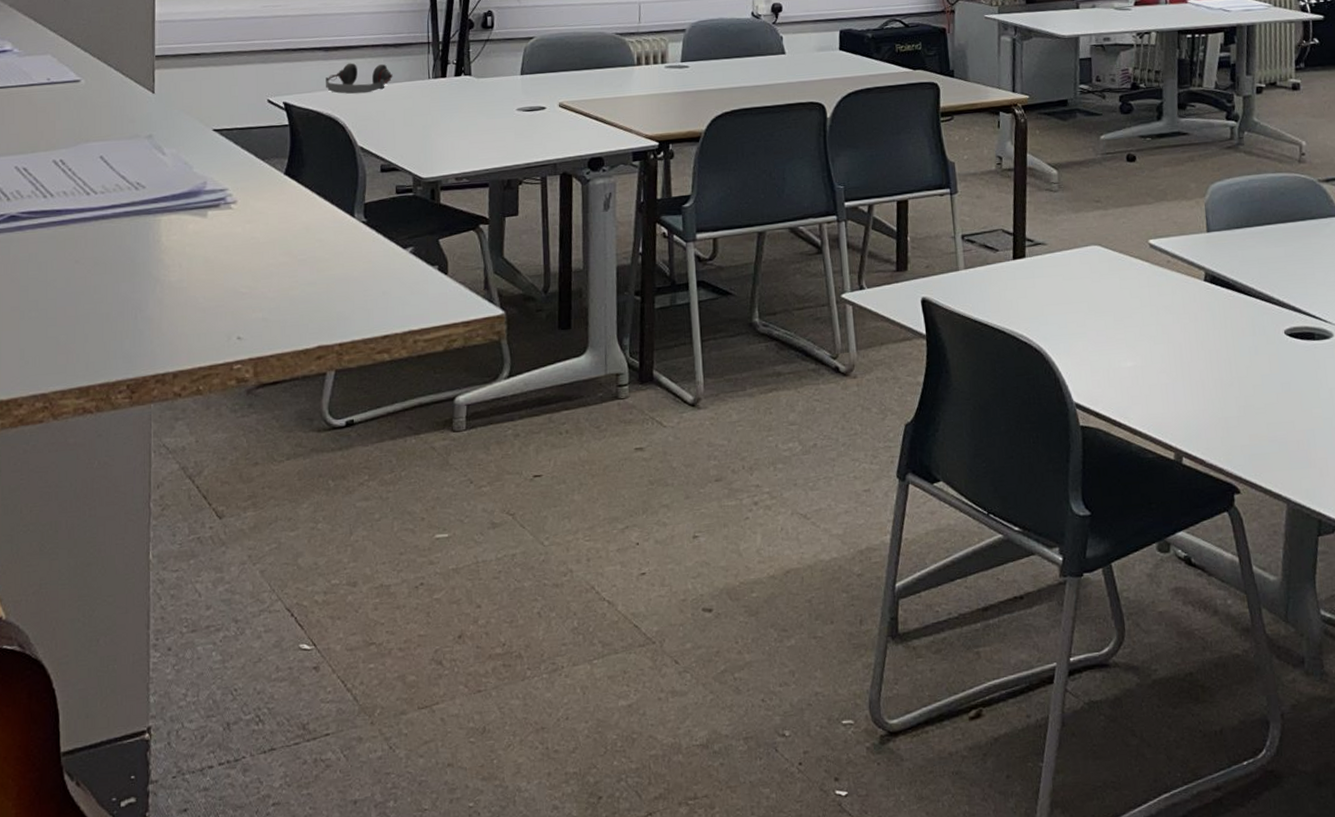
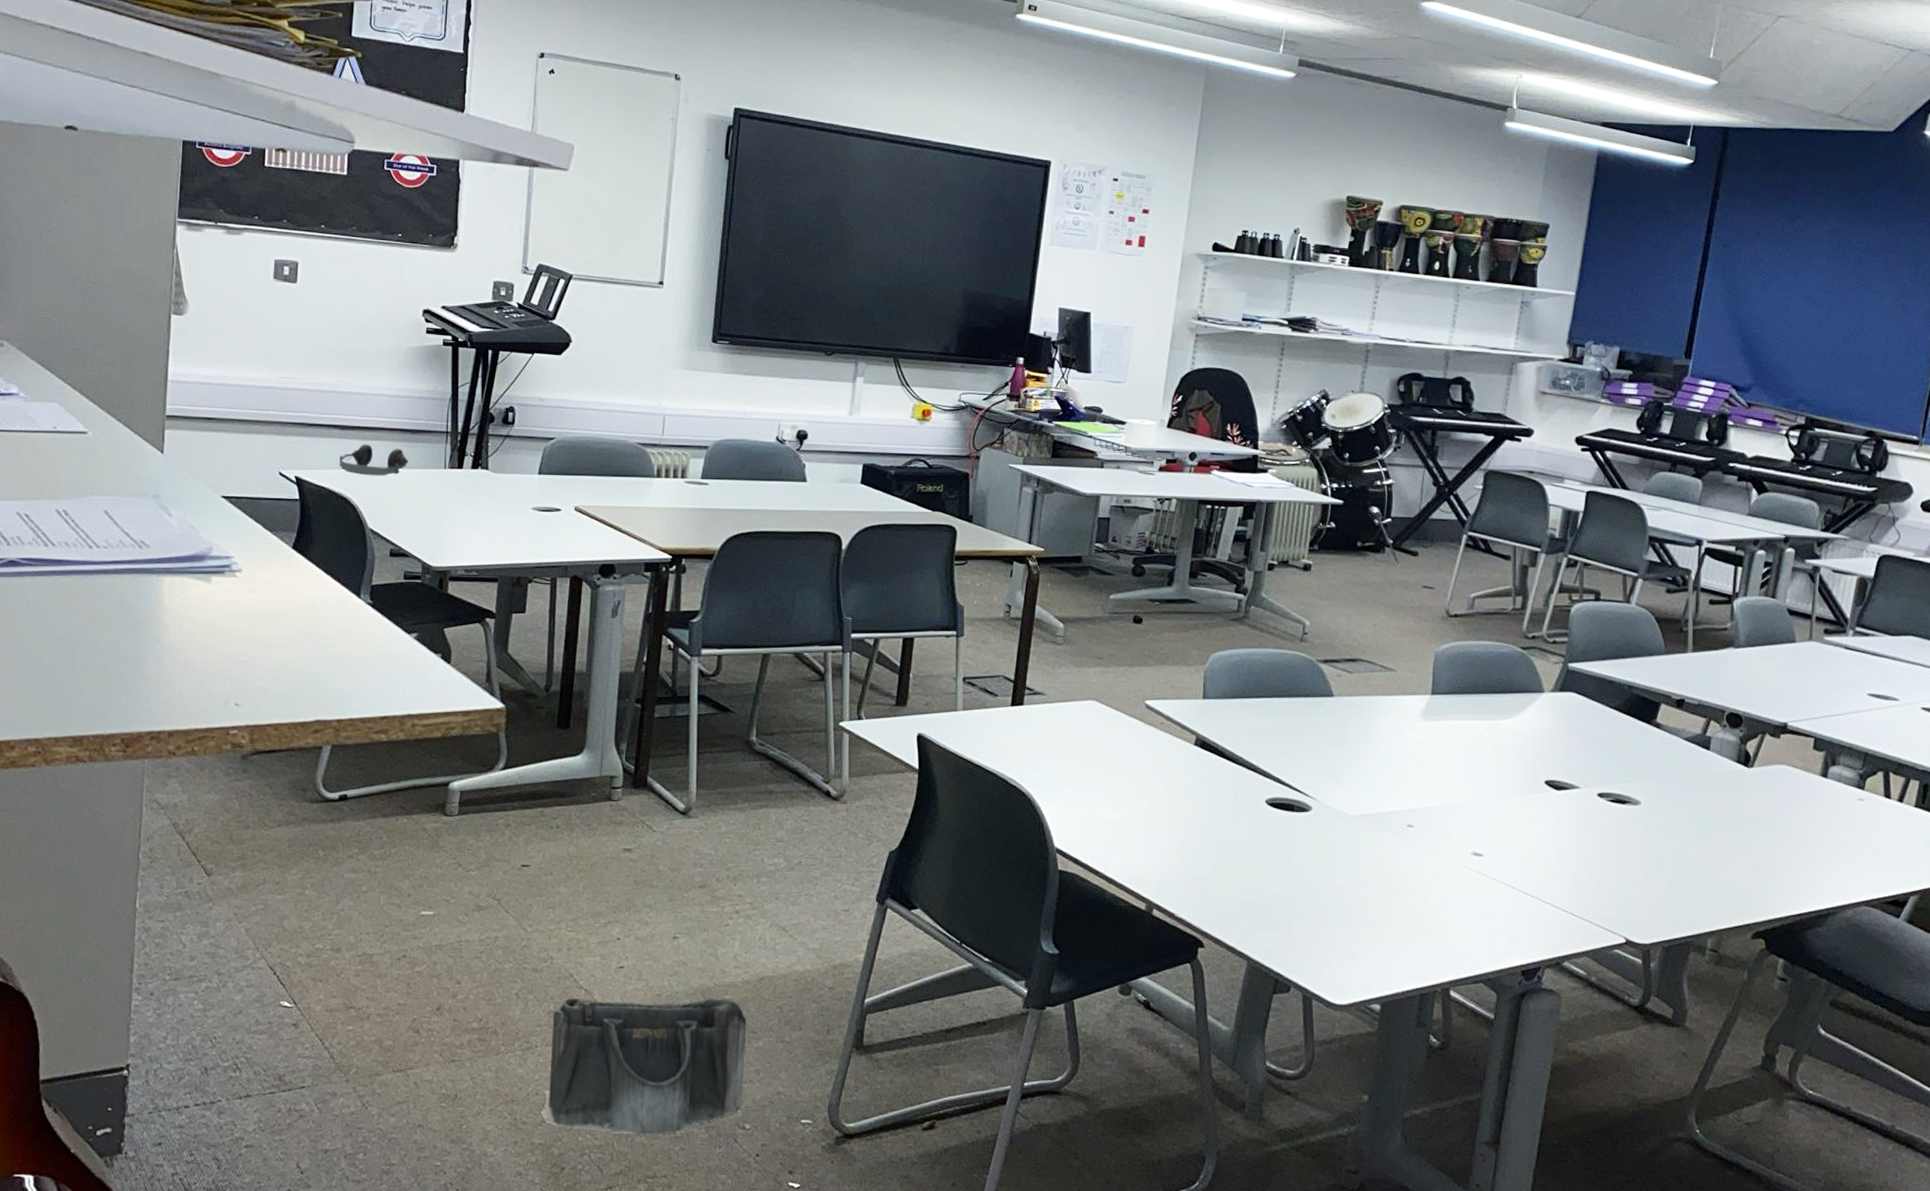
saddlebag: none [571,597,780,754] -> present [539,997,747,1136]

